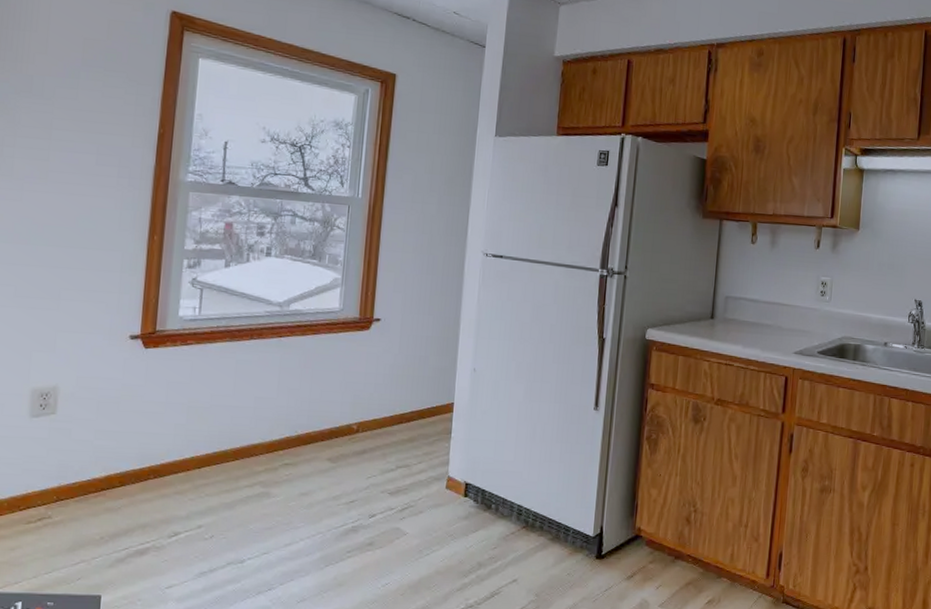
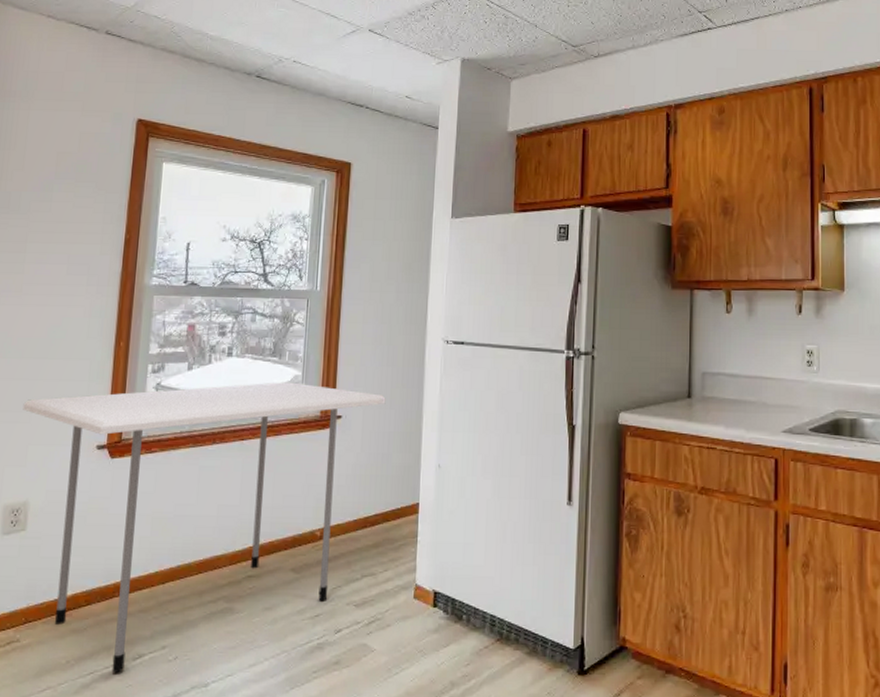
dining table: none [50,283,425,549] -> present [23,382,386,673]

